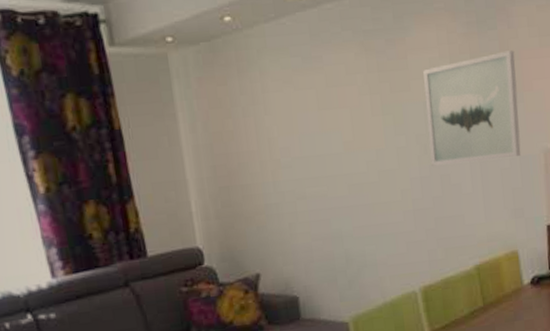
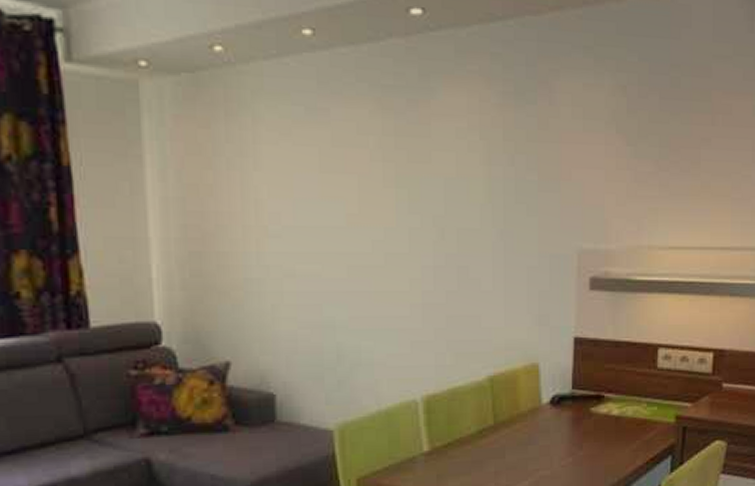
wall art: present [423,50,521,166] -> none [447,130,555,255]

